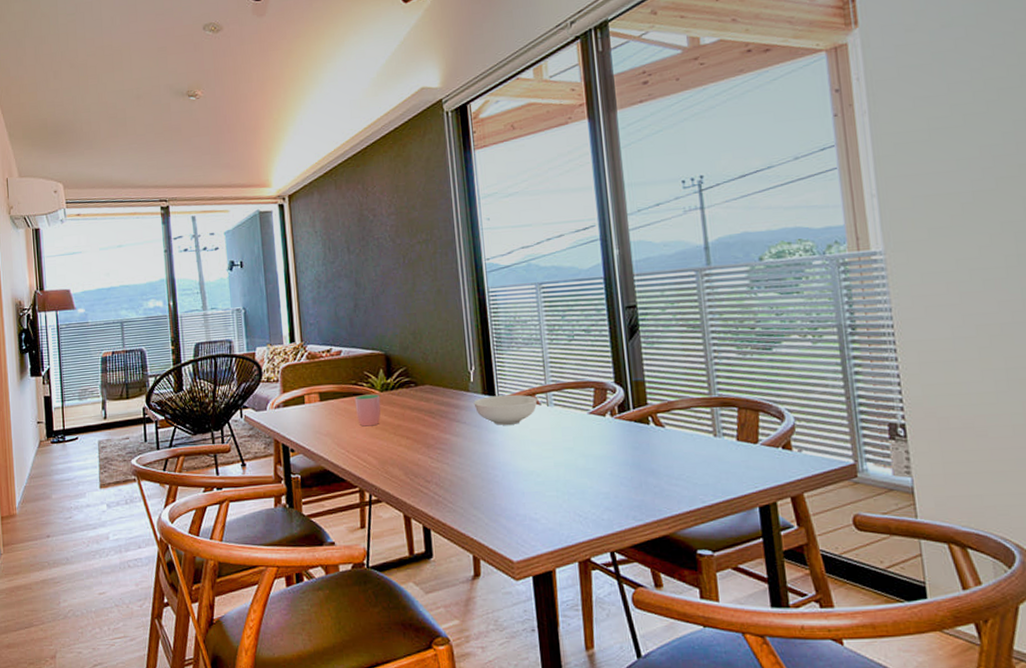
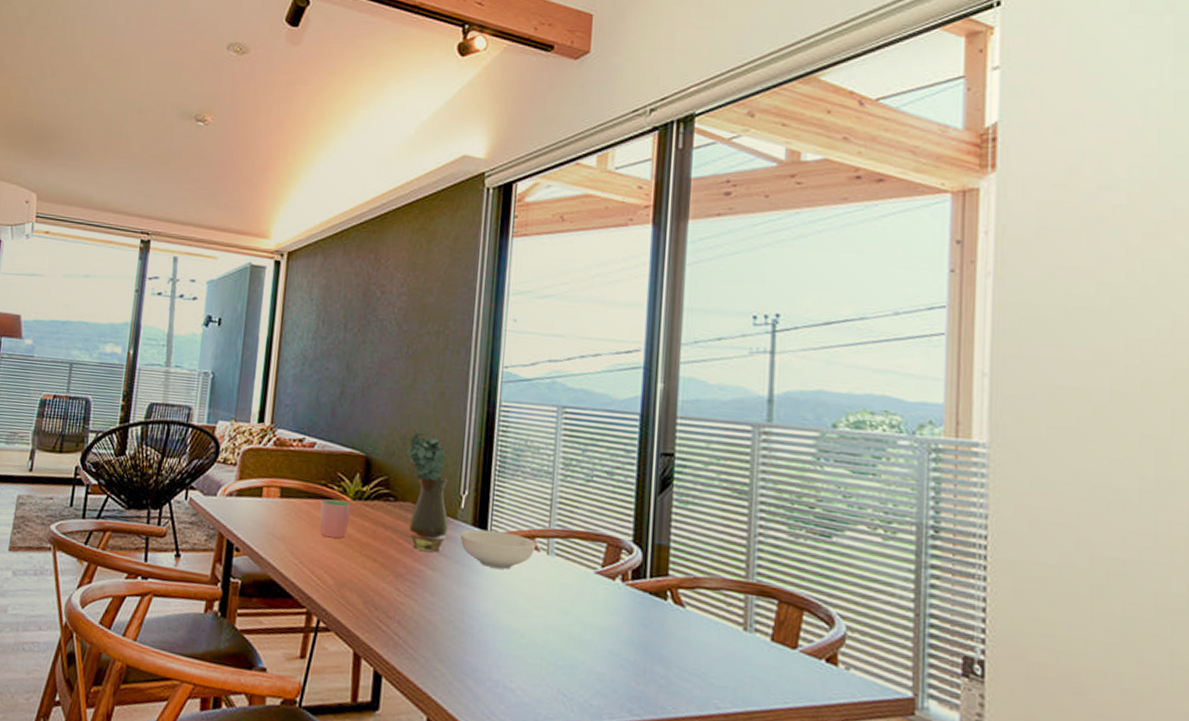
vase: none [418,325,464,422] -> present [407,430,449,552]

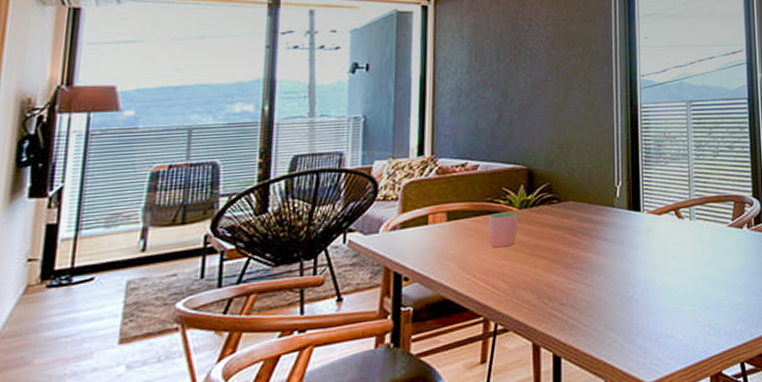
vase: present [407,430,449,552] -> none [566,139,607,240]
bowl: present [459,529,537,569] -> none [618,209,681,241]

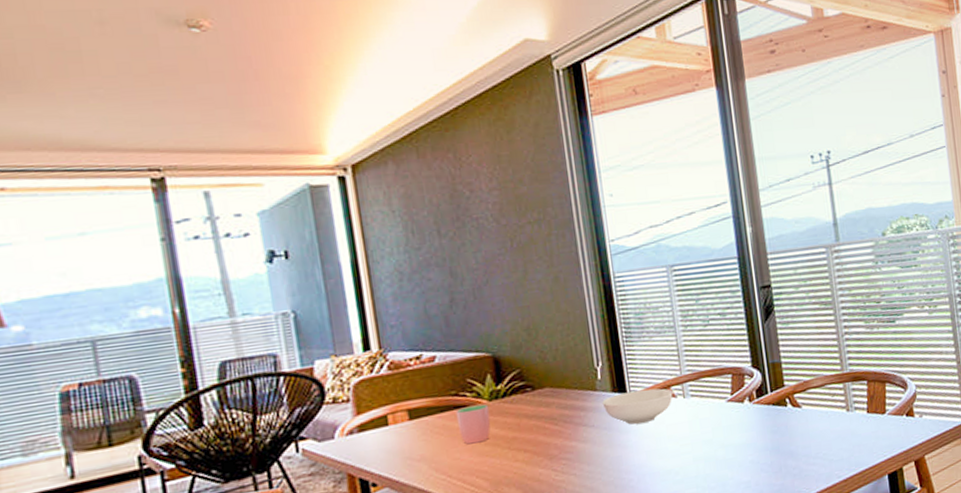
bowl: none [618,209,681,241] -> present [602,388,673,425]

